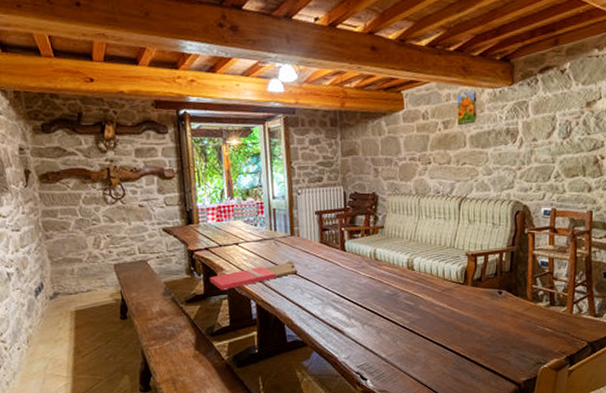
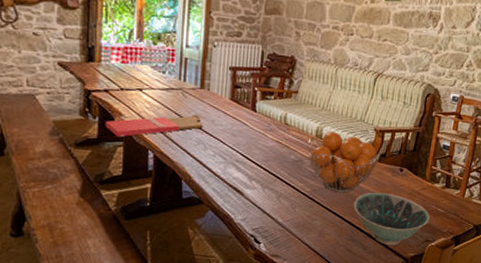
fruit basket: none [400,261,476,322] -> present [307,131,380,193]
bowl: none [455,317,538,371] -> present [353,192,430,245]

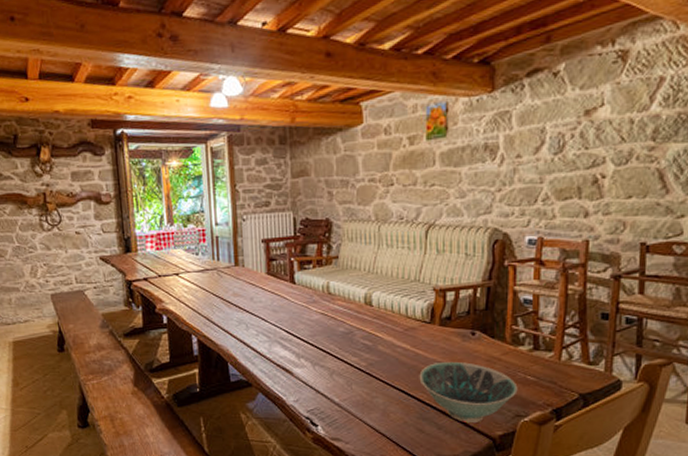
cutting board: present [105,114,203,137] -> none [148,293,243,324]
fruit basket: present [307,131,380,193] -> none [356,297,444,365]

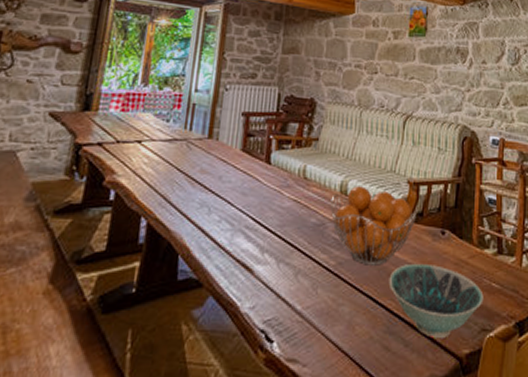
fruit basket: none [356,297,444,365] -> present [330,186,417,266]

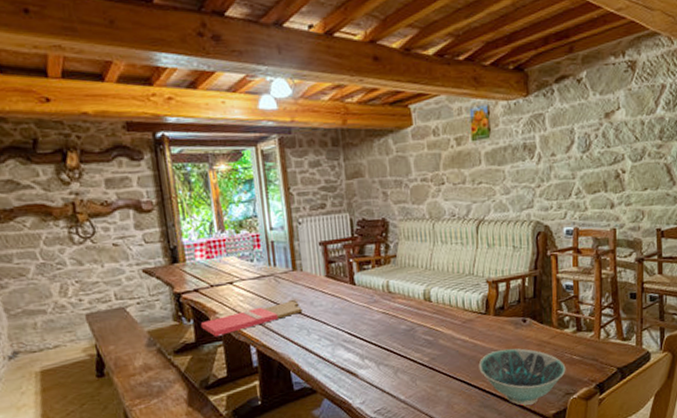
cutting board: none [92,170,209,201] -> present [200,299,303,337]
fruit basket: present [330,186,417,266] -> none [416,291,498,357]

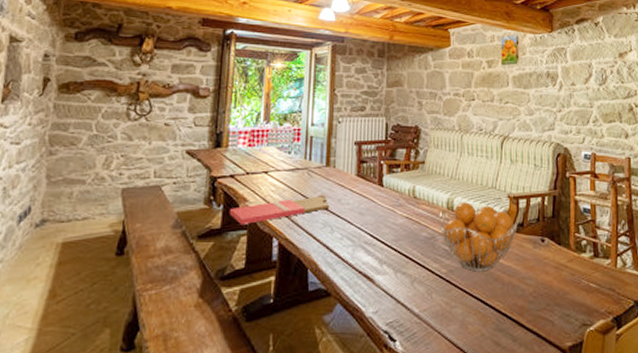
fruit basket: none [416,291,498,357] -> present [439,202,518,272]
bowl: present [478,348,566,406] -> none [495,268,583,333]

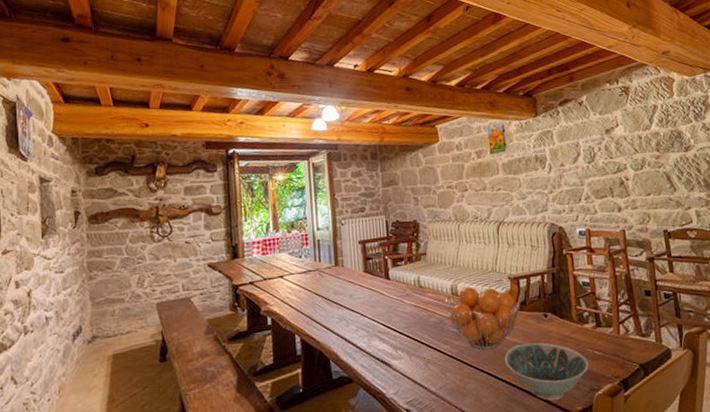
cutting board: present [229,194,330,226] -> none [253,292,343,326]
bowl: none [495,268,583,333] -> present [504,342,589,401]

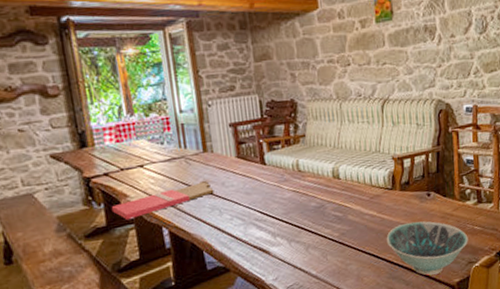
cutting board: none [253,292,343,326] -> present [111,180,214,220]
fruit basket: present [445,287,520,350] -> none [326,169,404,232]

